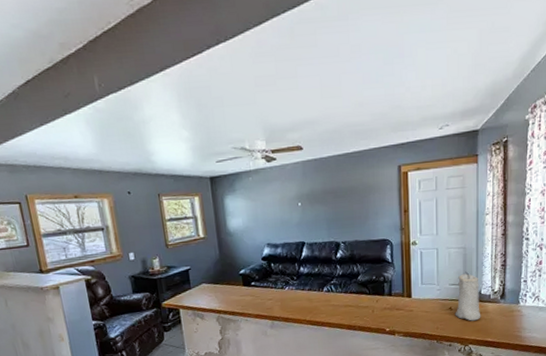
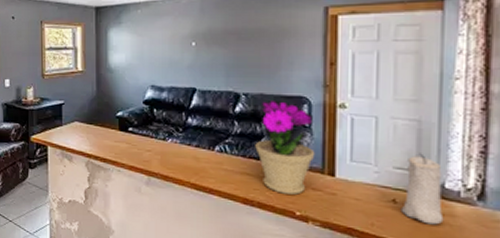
flower pot: none [354,244,397,317] -> present [255,99,315,195]

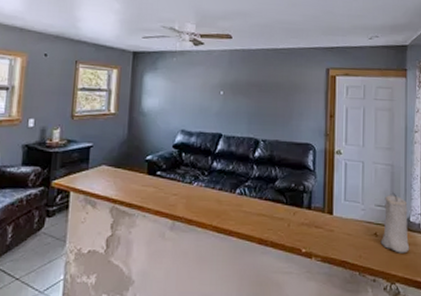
flower pot: present [255,99,315,195] -> none [270,146,318,233]

